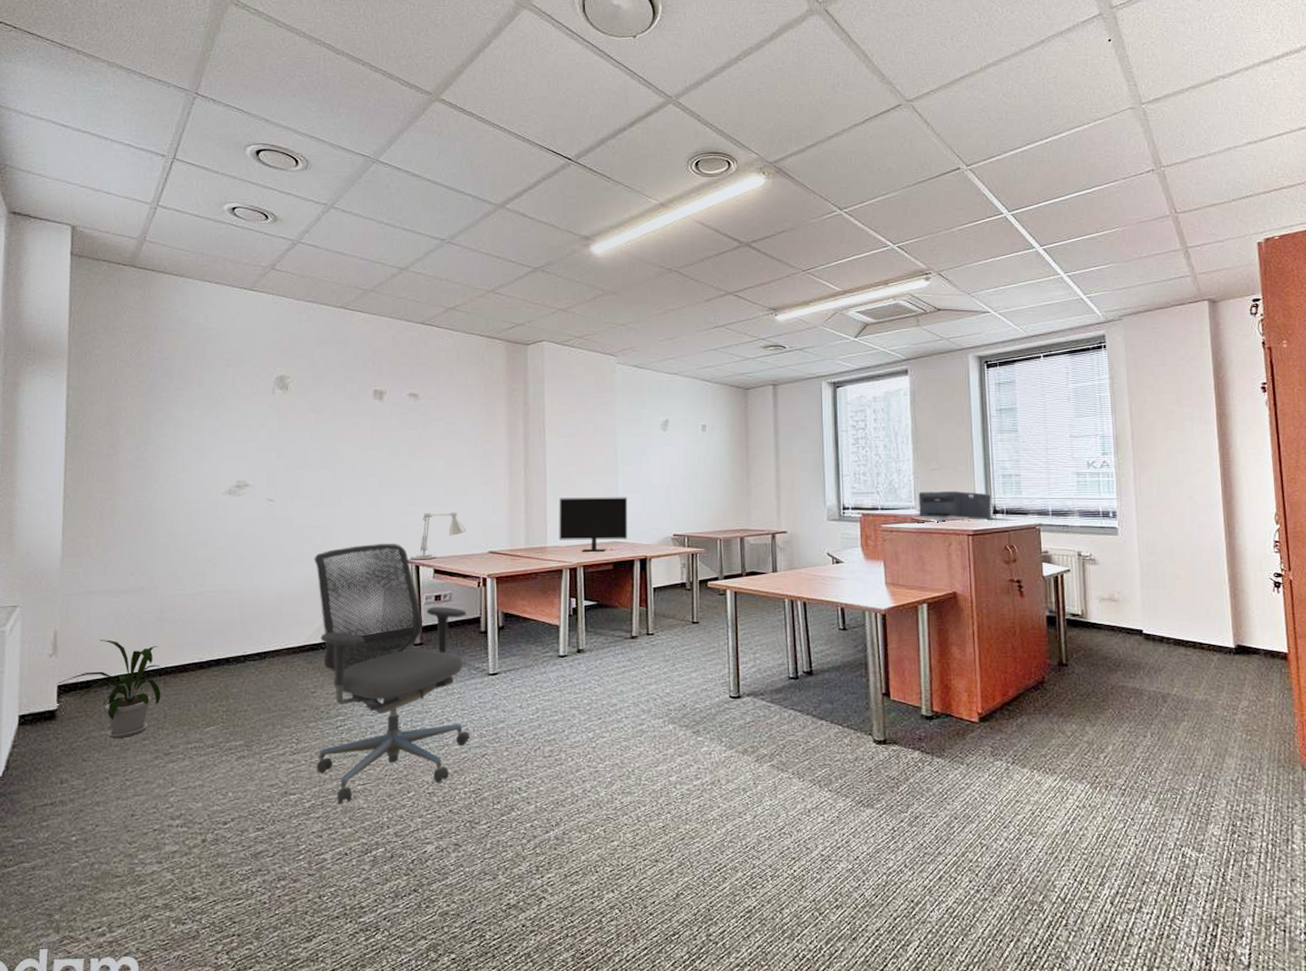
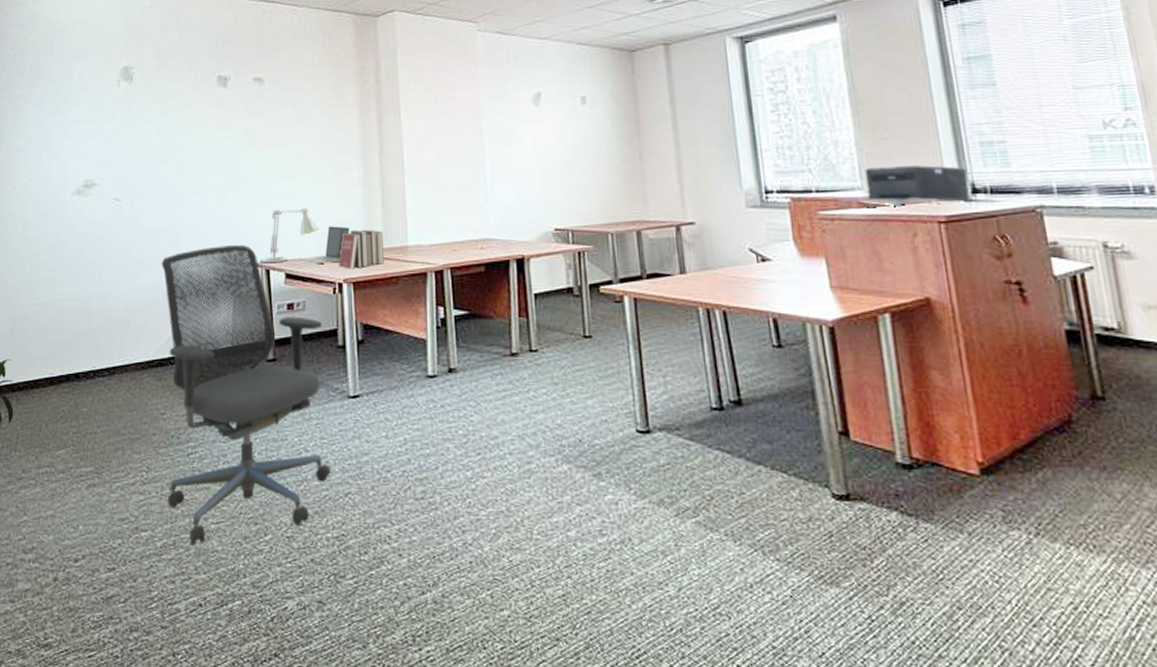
laptop: none [447,528,495,561] -> present [298,226,350,264]
books: none [483,531,525,566] -> present [338,229,384,269]
monitor: present [559,497,628,553] -> none [419,185,501,253]

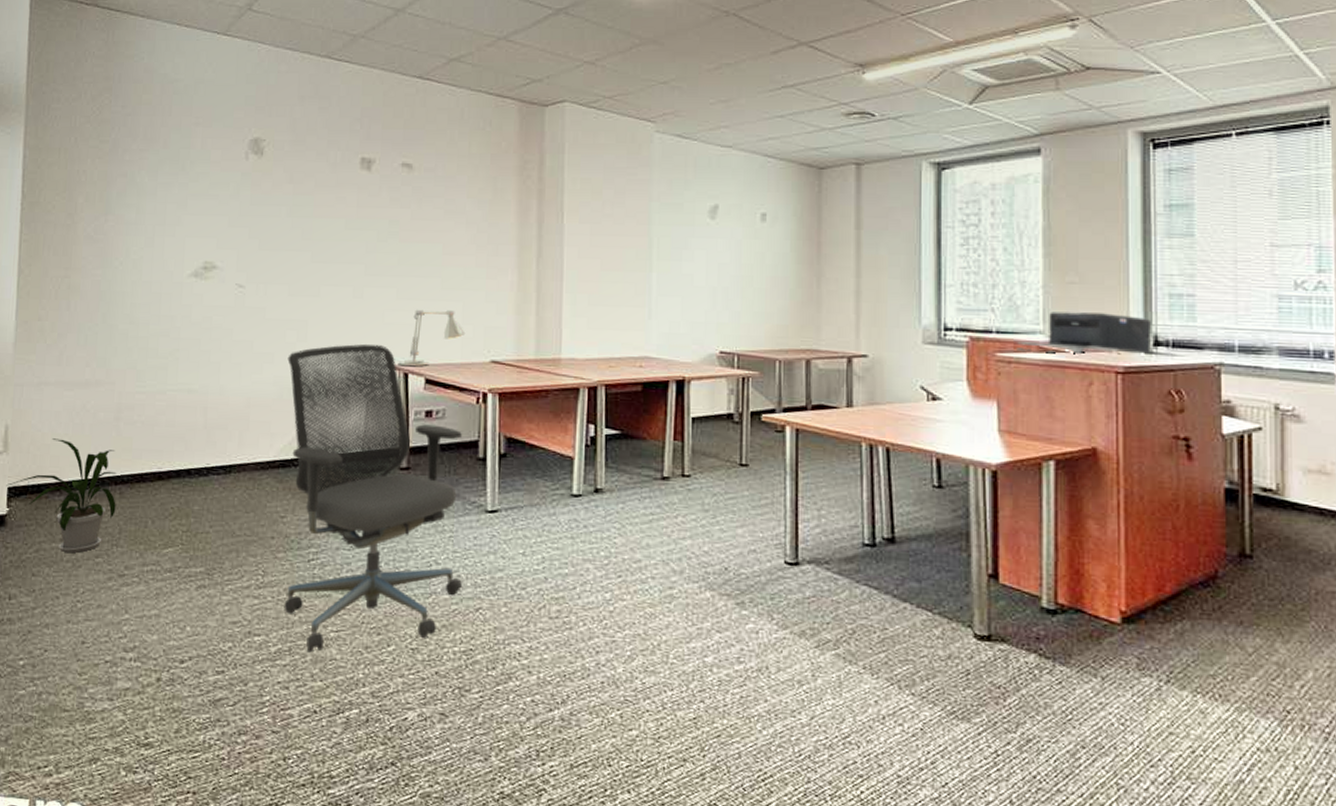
laptop: present [298,226,350,264] -> none [441,331,499,371]
books: present [338,229,384,269] -> none [484,337,535,379]

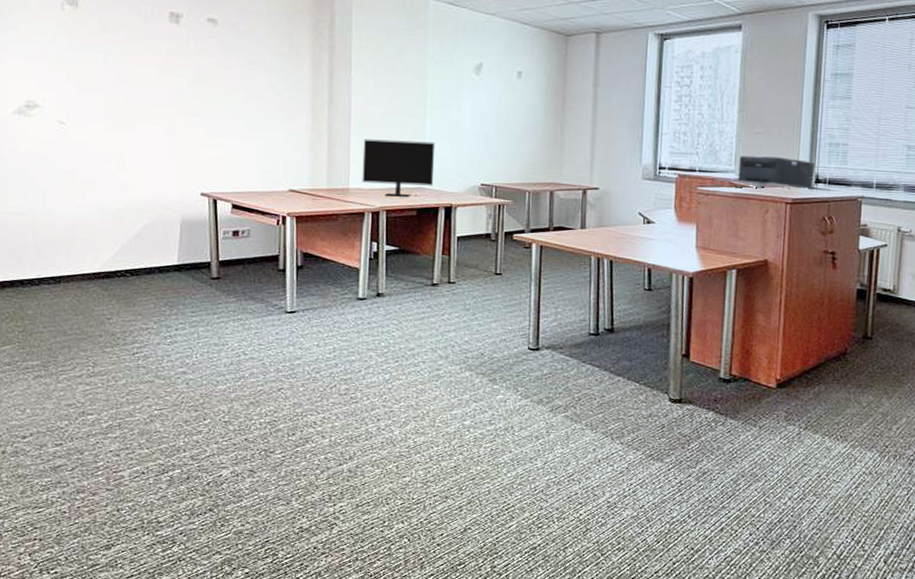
office chair: present [284,343,463,653] -> none [108,174,267,427]
desk lamp: present [397,309,466,367] -> none [207,146,267,194]
monitor: none [576,298,663,370] -> present [362,139,435,198]

